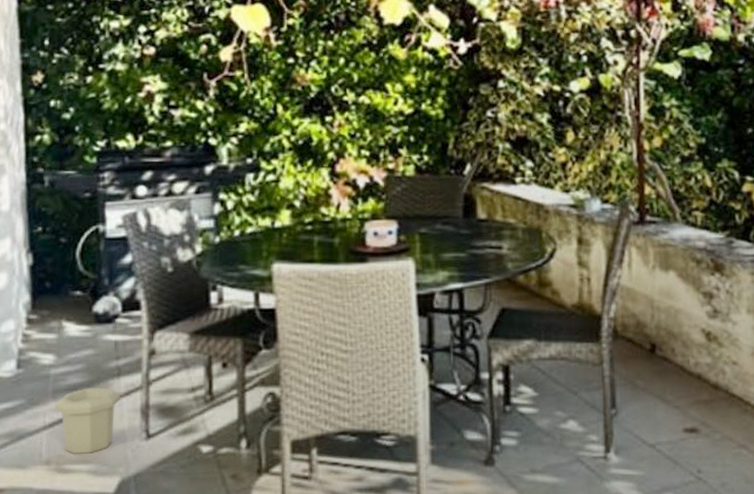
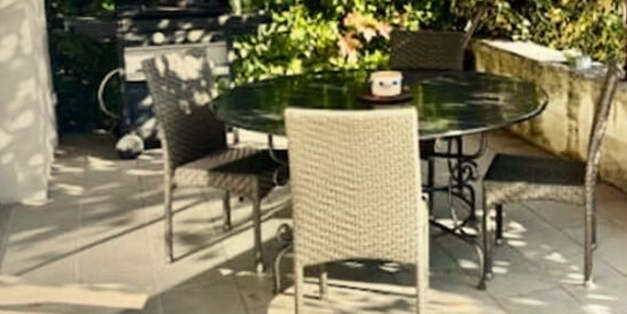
flowerpot: present [54,387,120,454] -> none [84,216,145,274]

